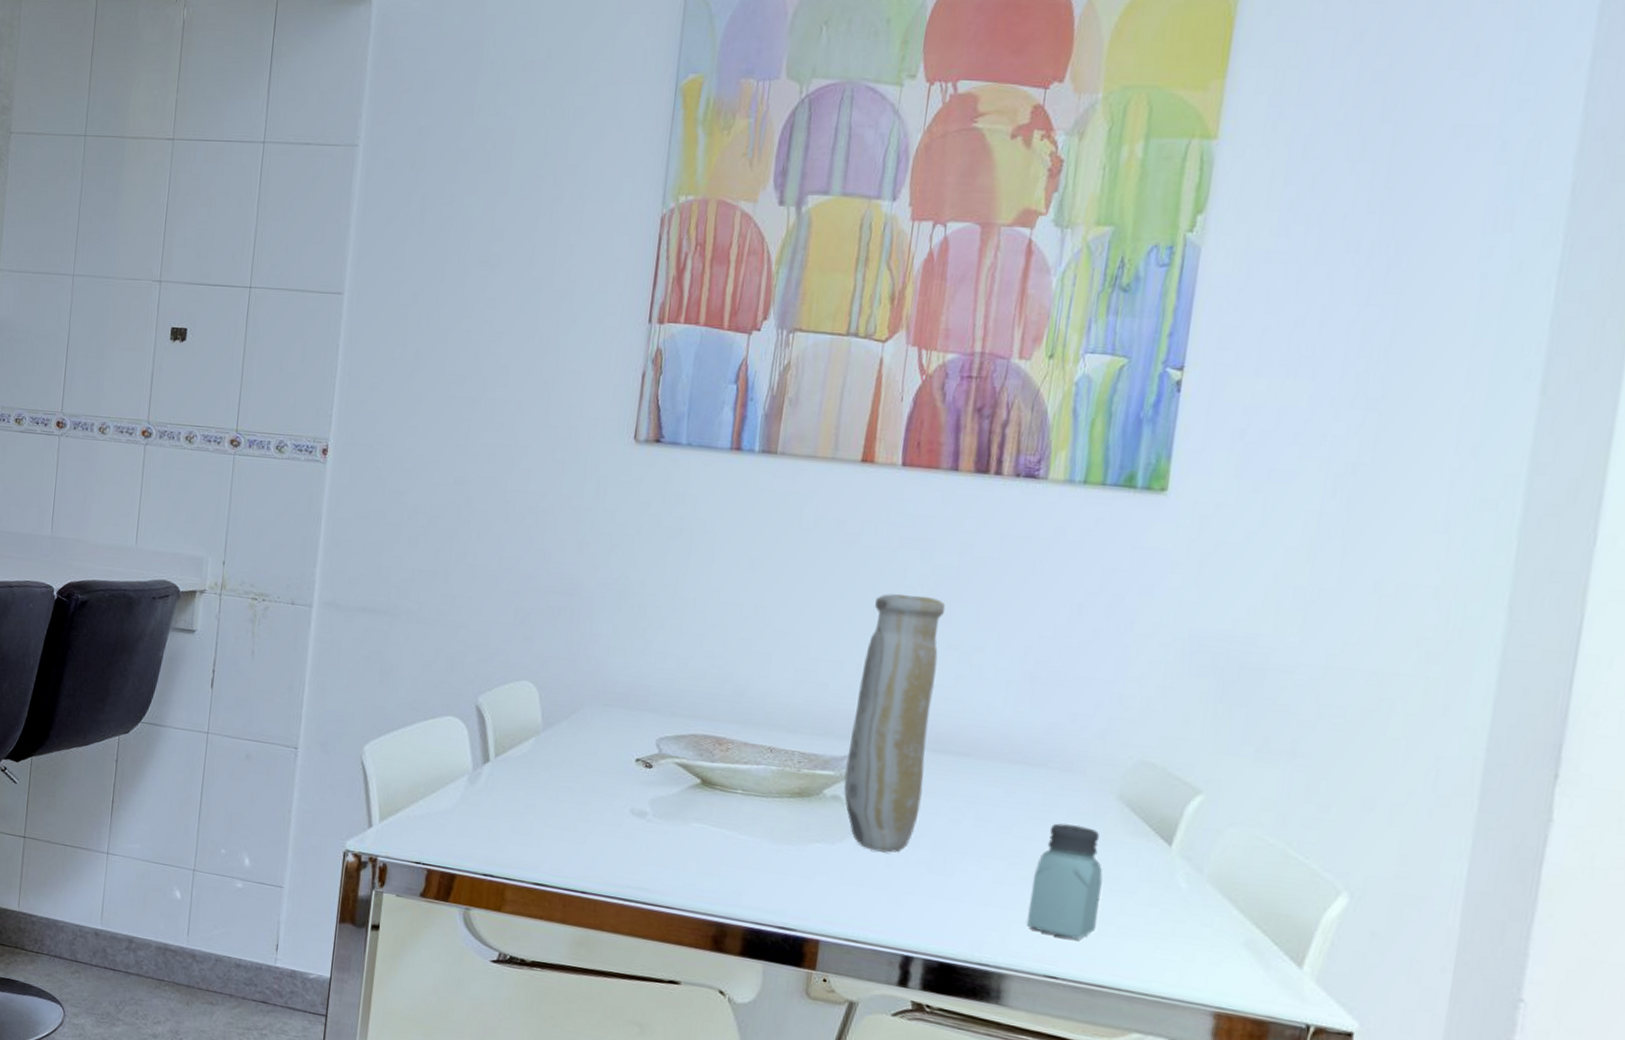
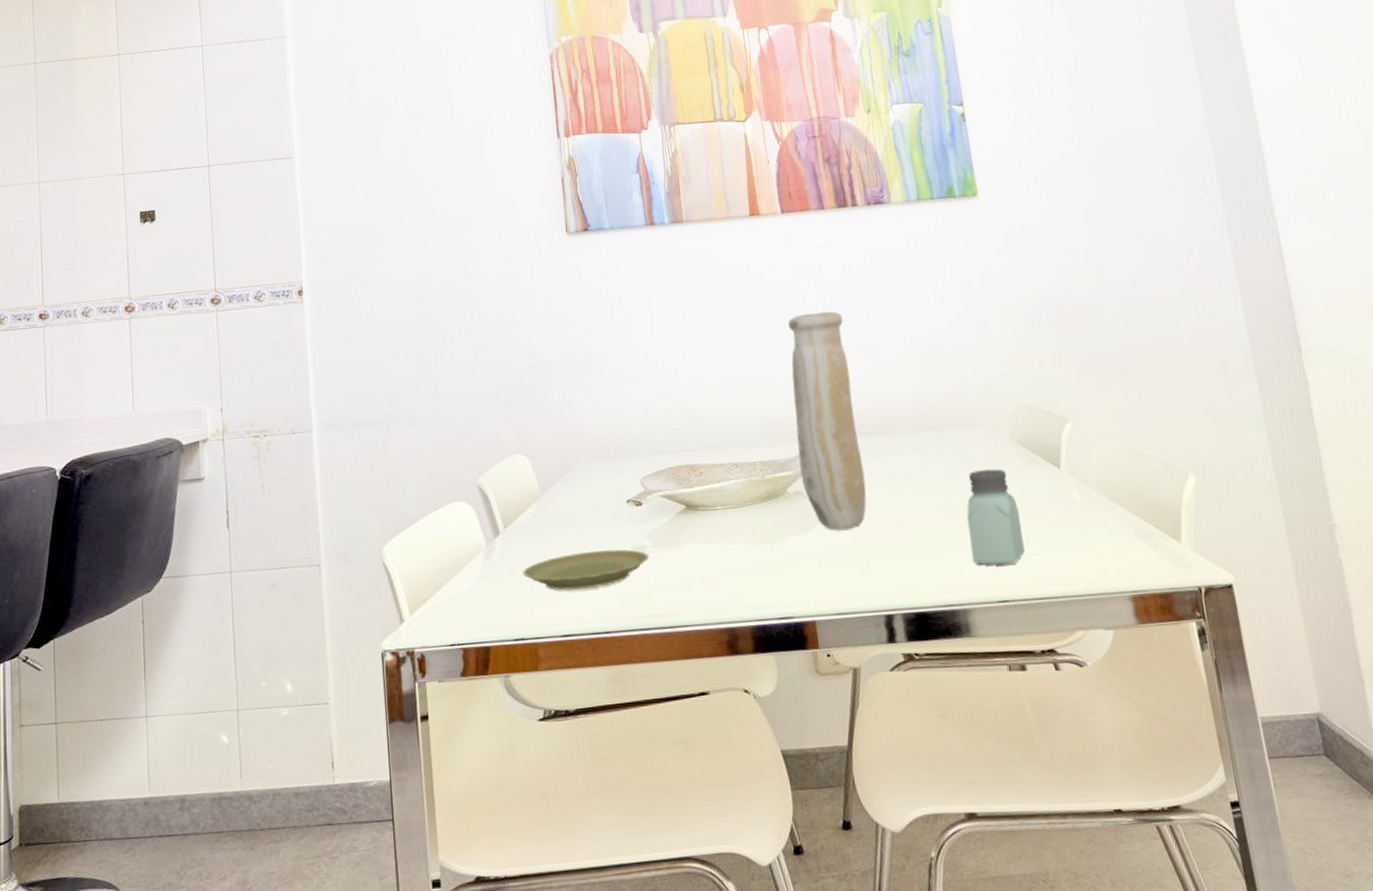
plate: none [505,800,648,845] -> present [522,549,650,591]

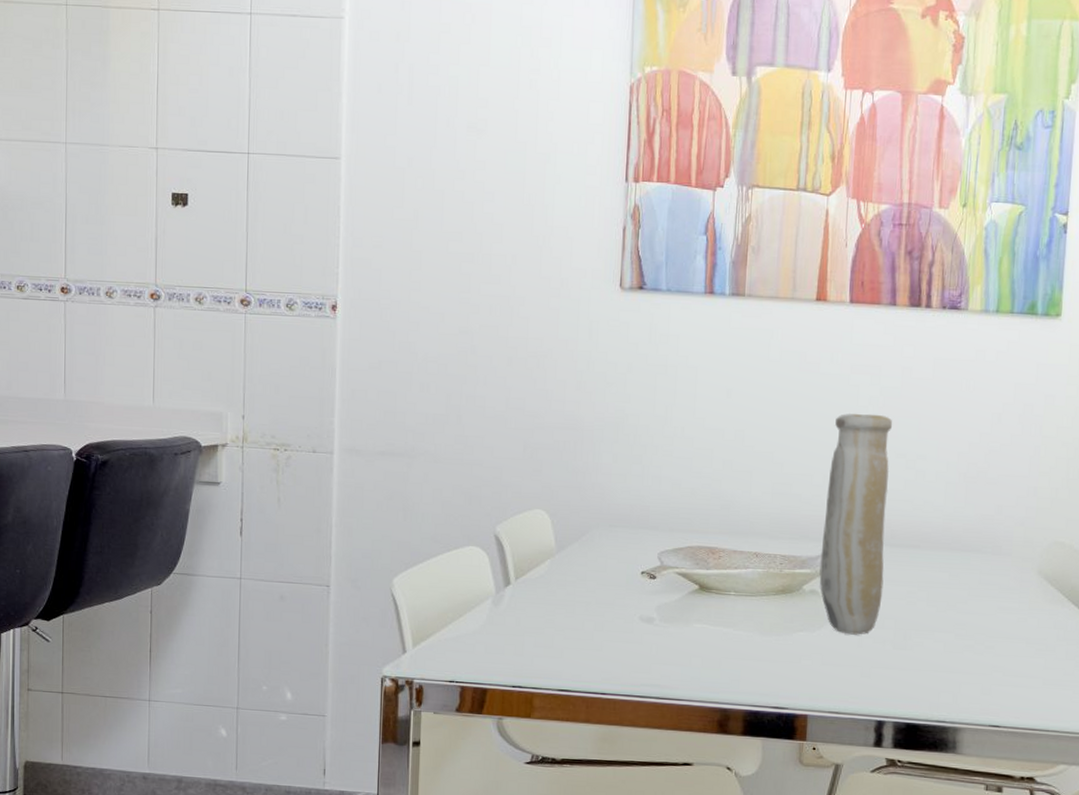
plate: present [522,549,650,591] -> none [528,614,656,651]
saltshaker: present [966,469,1025,565] -> none [973,598,1030,693]

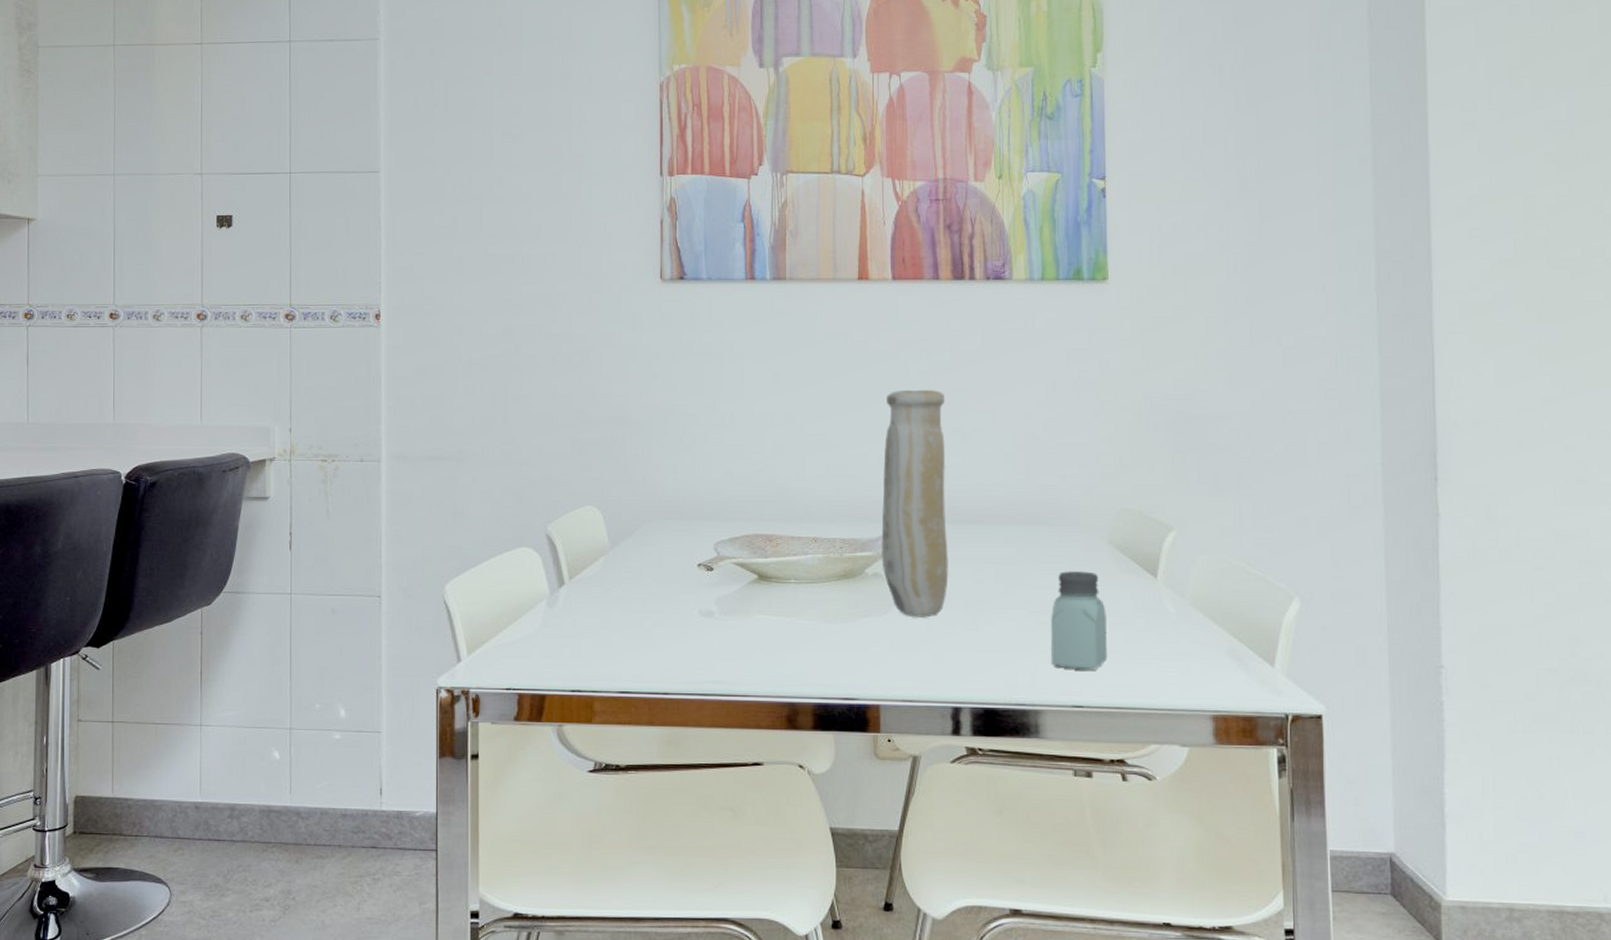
saltshaker: none [973,598,1030,693] -> present [1050,571,1107,670]

